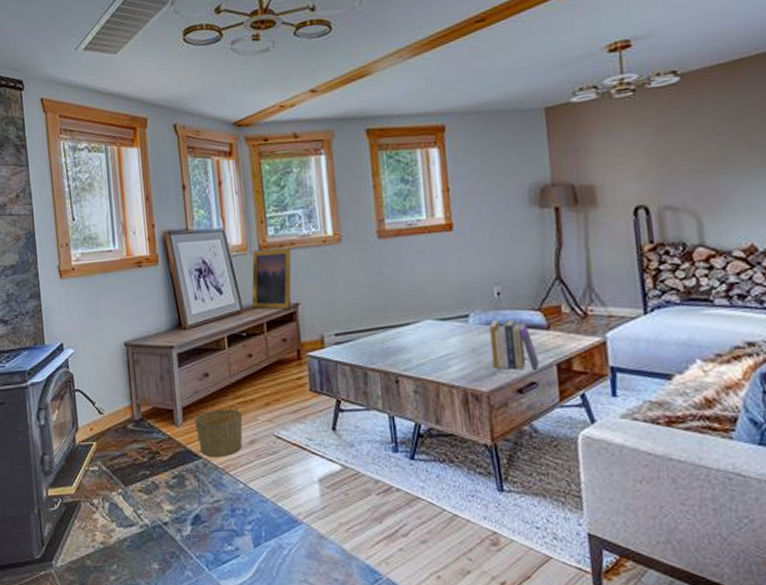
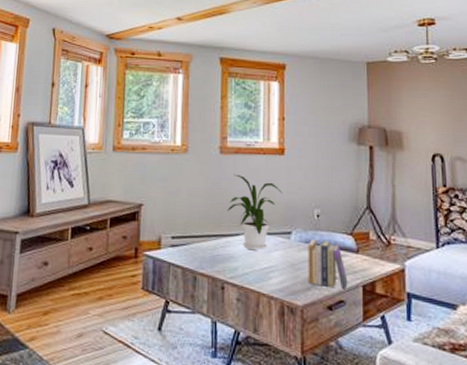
basket: present [194,404,243,458] -> none [26,295,75,349]
picture frame: present [251,248,292,310] -> none [99,151,142,209]
house plant: none [393,258,455,339] -> present [227,174,283,251]

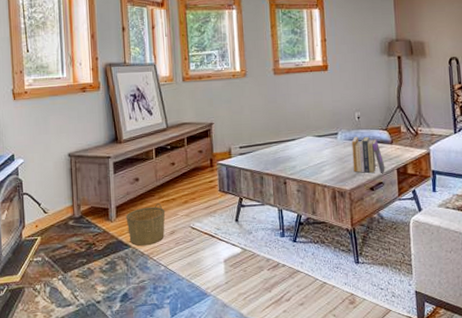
basket: none [26,295,75,349] -> present [126,203,166,246]
house plant: present [227,174,283,251] -> none [284,90,329,151]

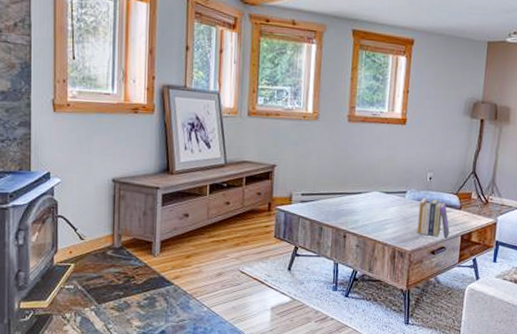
basket: present [126,203,166,246] -> none [170,242,214,285]

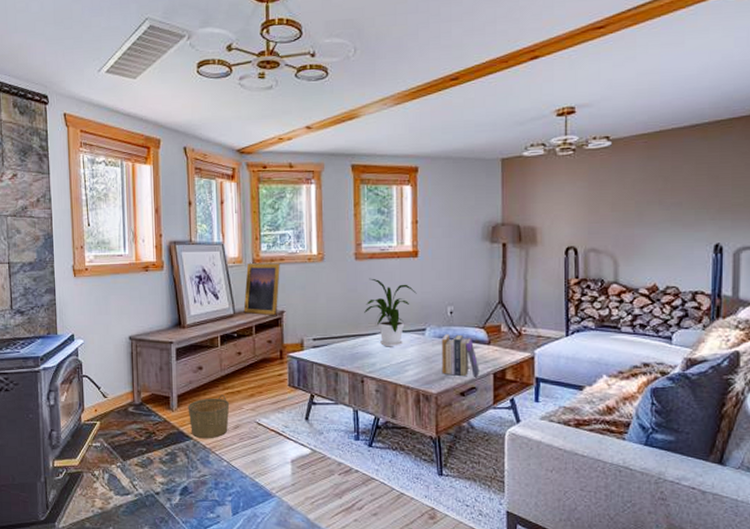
basket: none [170,242,214,285] -> present [188,394,230,439]
picture frame: none [235,115,275,169] -> present [243,263,280,316]
house plant: none [352,140,402,207] -> present [364,278,417,347]

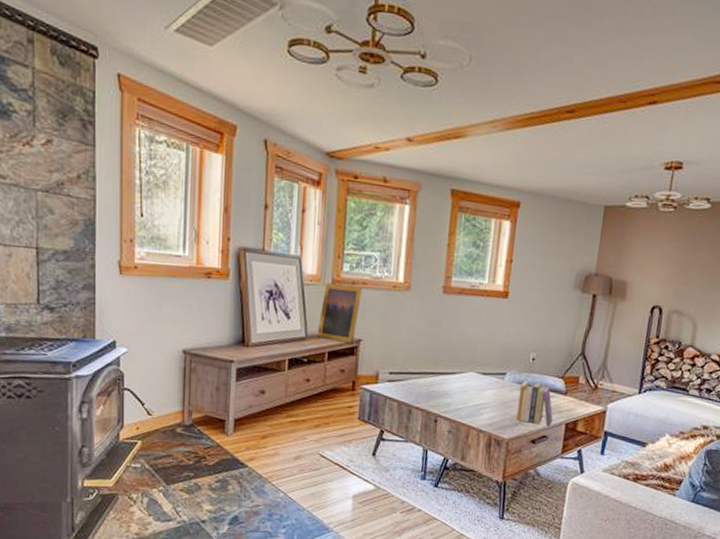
basket: present [188,394,230,439] -> none [245,422,292,468]
house plant: present [364,278,417,347] -> none [446,314,502,389]

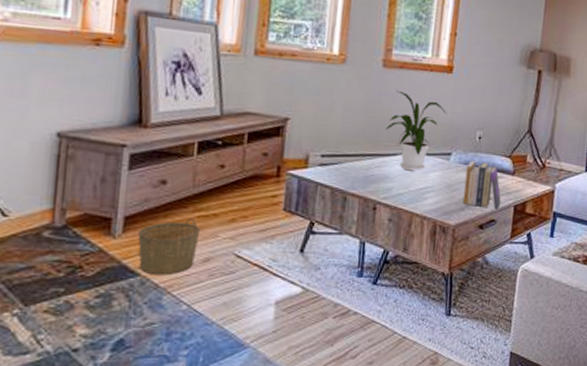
basket: none [245,422,292,468] -> present [137,218,201,276]
picture frame: present [317,283,362,344] -> none [234,54,291,124]
house plant: none [446,314,502,389] -> present [386,90,447,172]

